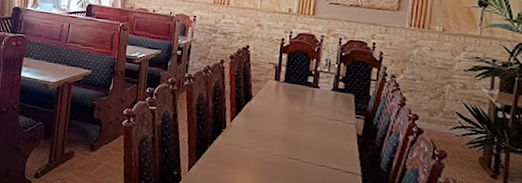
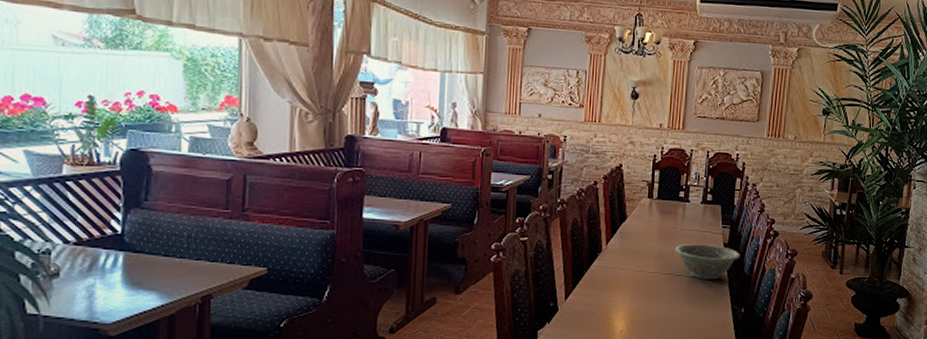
decorative bowl: none [302,130,376,172] -> present [675,243,740,279]

